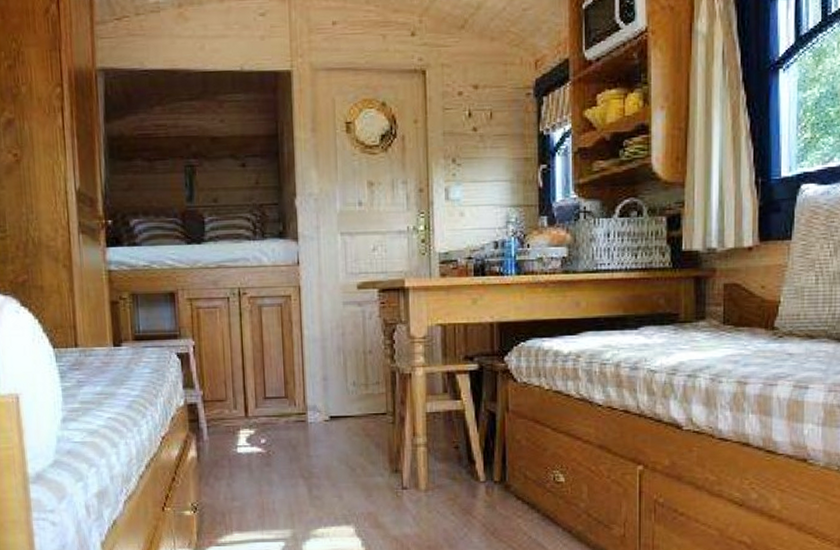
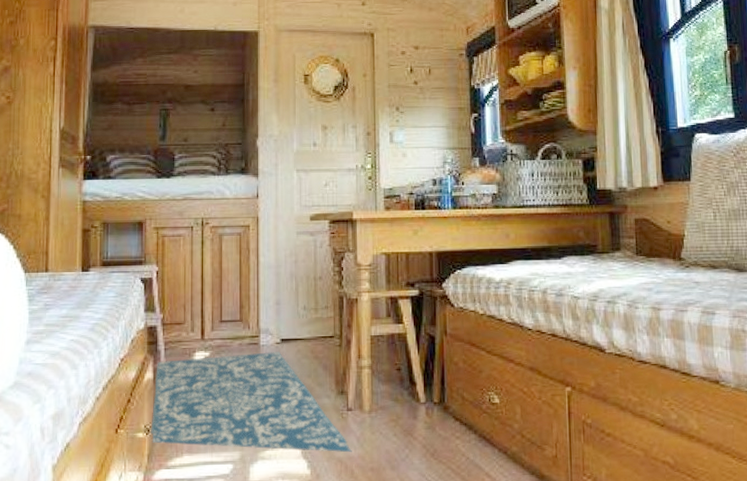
rug: none [198,429,408,531] -> present [151,352,352,453]

